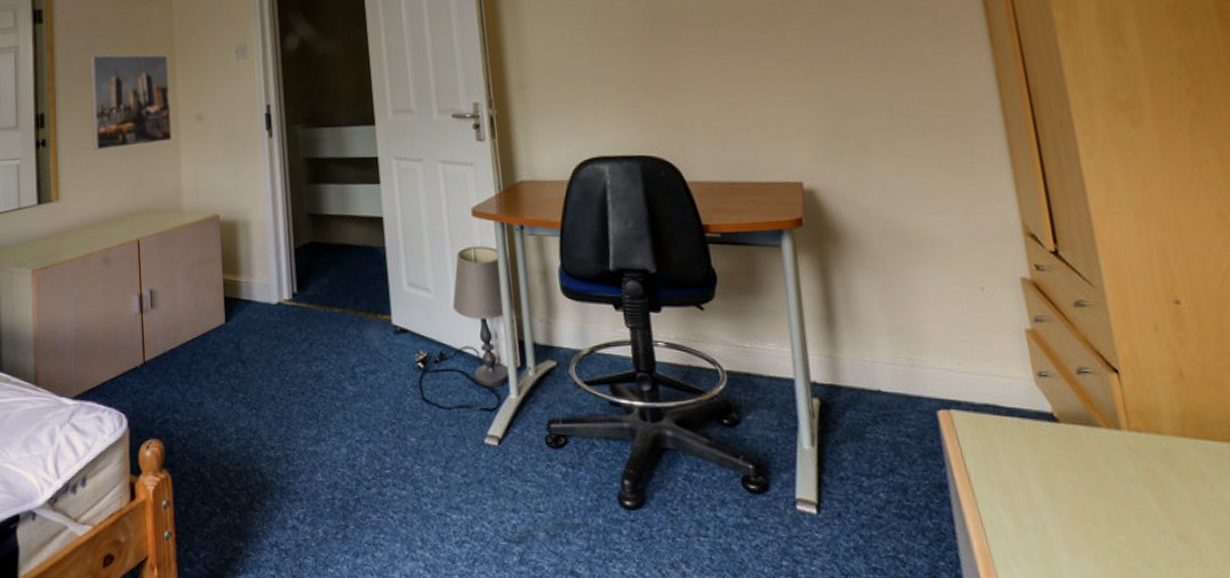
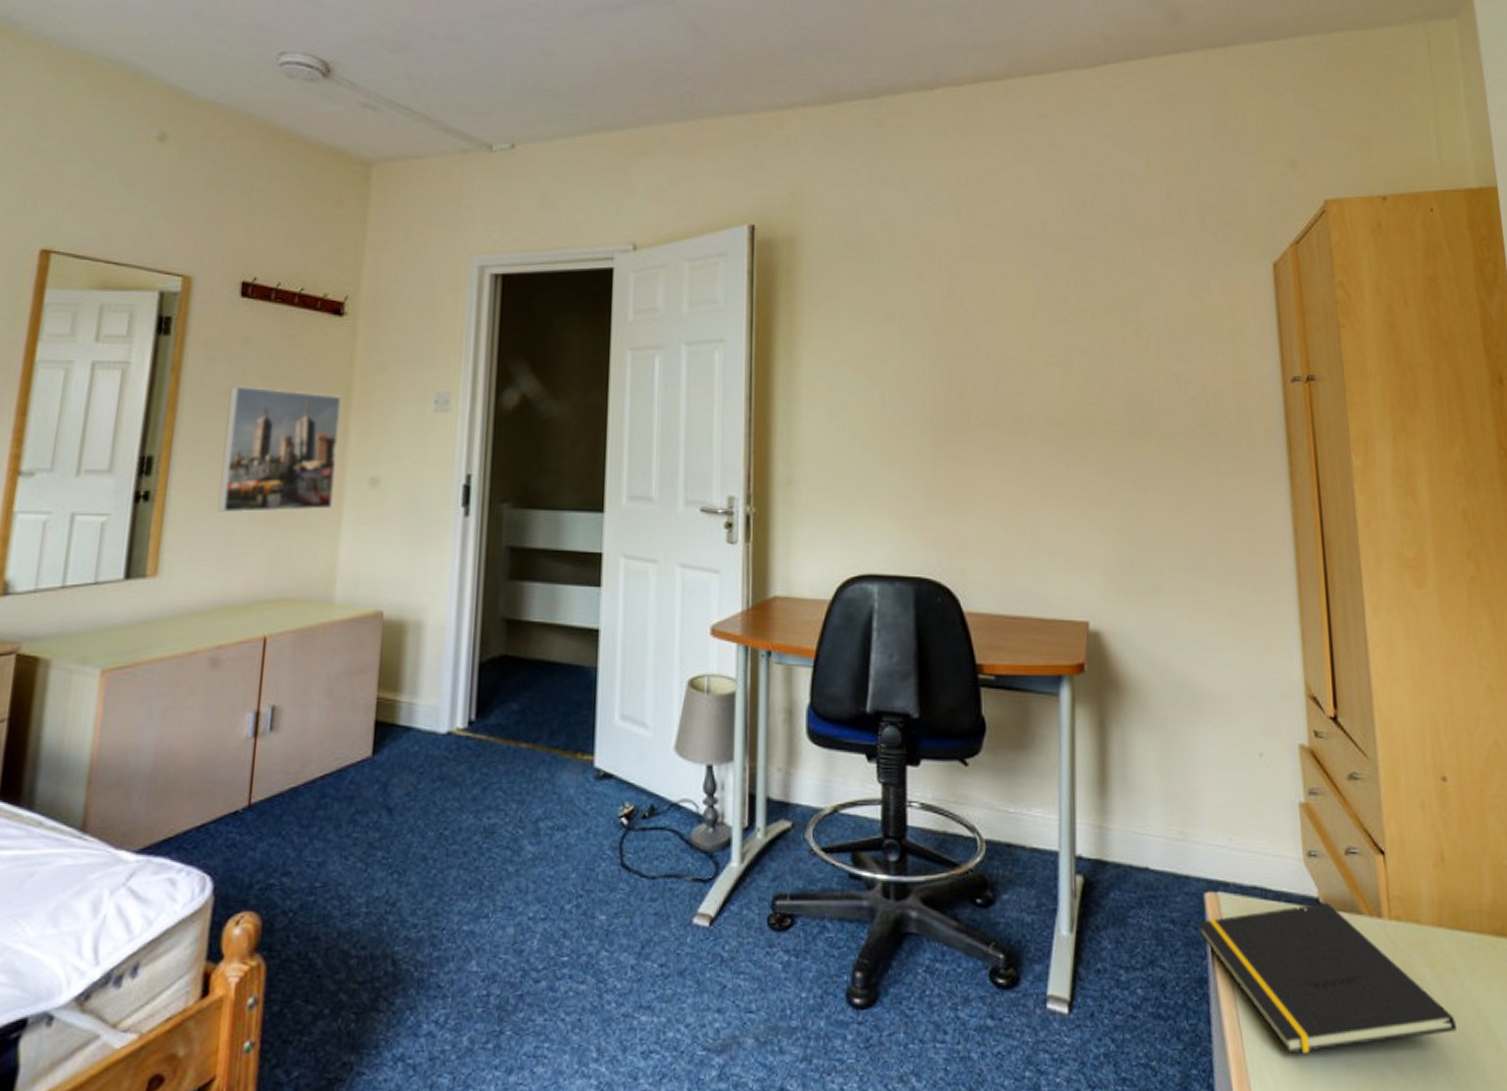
notepad: none [932,416,1209,549] -> present [1197,902,1457,1054]

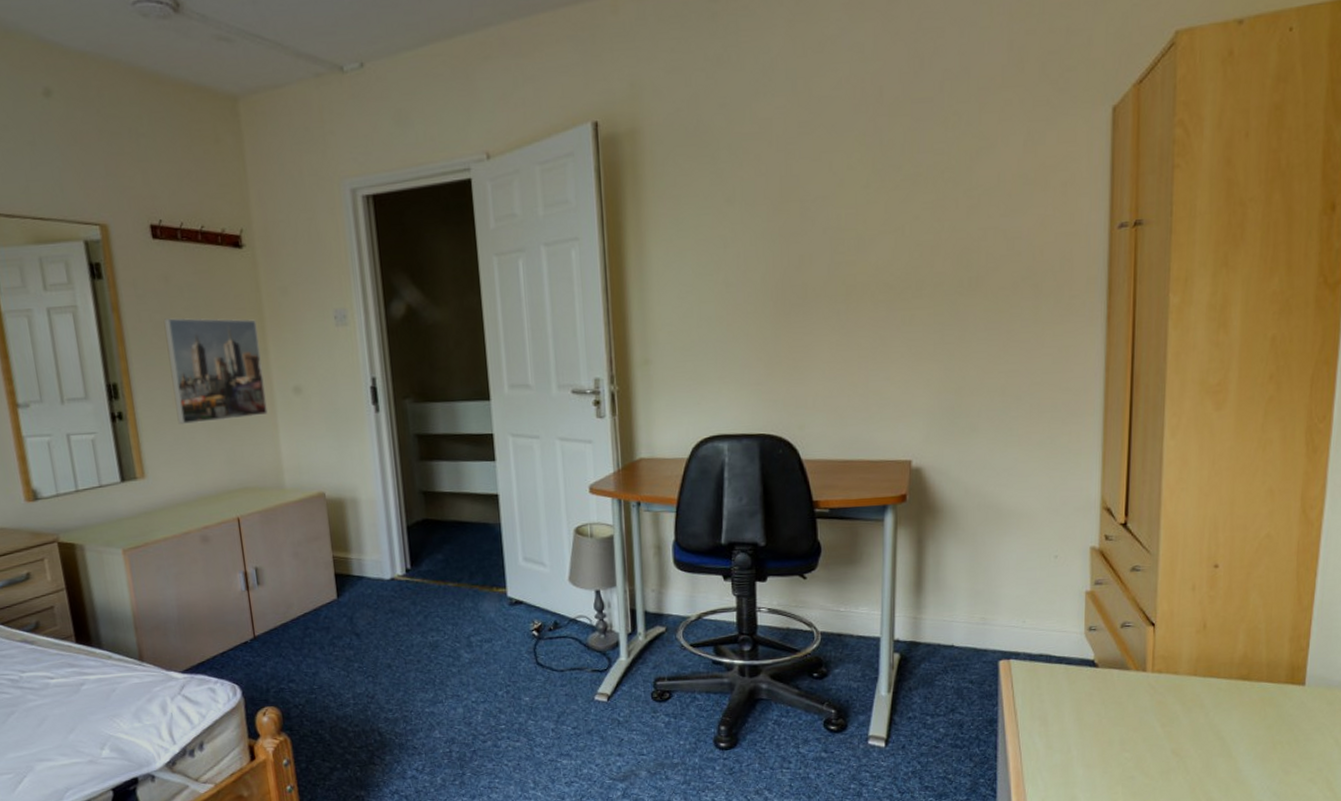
notepad: present [1197,902,1457,1054] -> none [991,662,1197,766]

